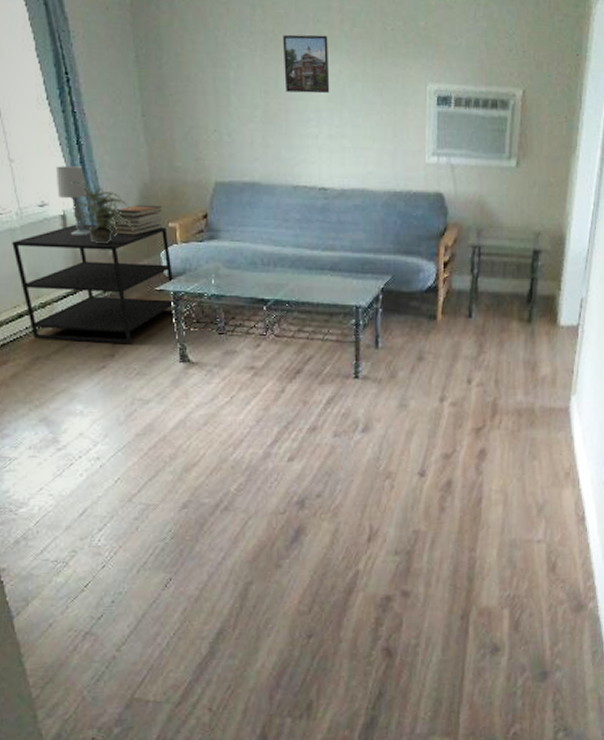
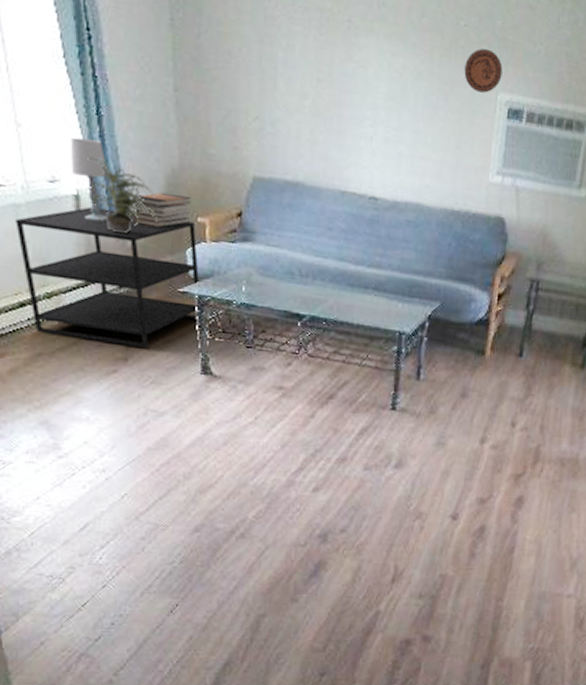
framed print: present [282,34,330,94] -> none [340,16,393,90]
decorative plate: none [395,47,429,86] -> present [464,48,503,94]

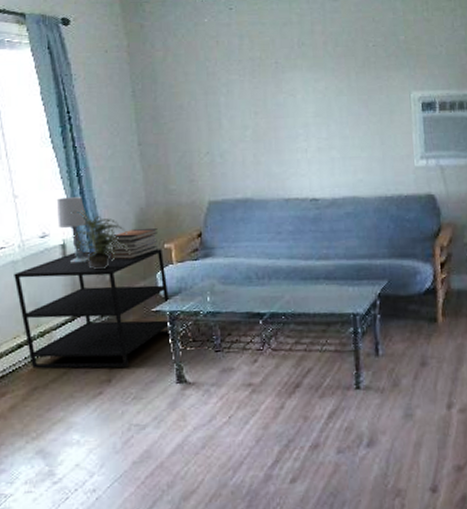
decorative plate: present [464,48,503,94] -> none [378,59,412,95]

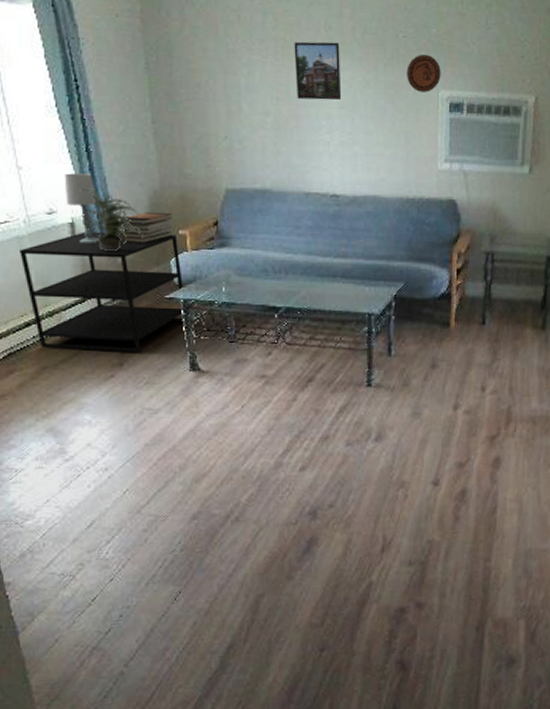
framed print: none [269,57,317,111] -> present [294,41,342,101]
decorative plate: none [378,59,412,95] -> present [407,54,441,92]

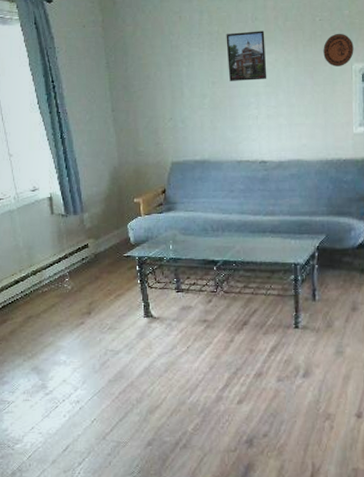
side table: present [20,231,185,353] -> none [11,203,139,303]
table lamp: present [64,173,99,243] -> none [44,156,71,213]
potted plant: present [80,188,143,251] -> none [56,168,106,219]
book stack: present [122,211,172,243] -> none [89,184,128,211]

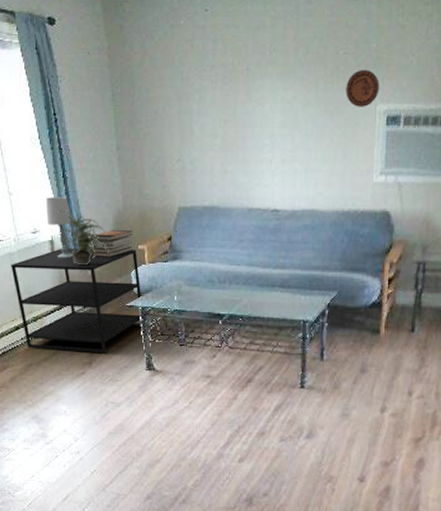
side table: none [11,203,139,303] -> present [11,248,142,354]
table lamp: none [44,156,71,213] -> present [45,197,73,258]
potted plant: none [56,168,106,219] -> present [58,210,109,264]
book stack: none [89,184,128,211] -> present [91,229,132,257]
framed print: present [226,31,267,81] -> none [241,64,284,120]

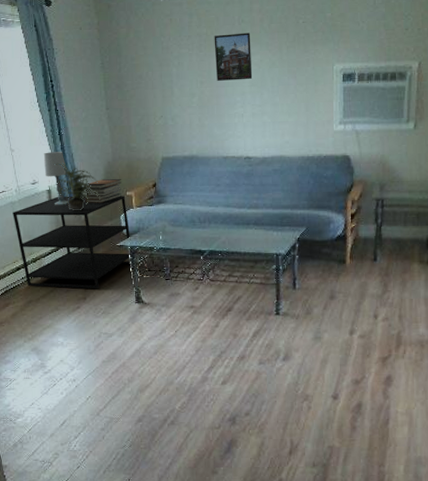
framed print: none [241,64,284,120] -> present [214,32,253,81]
decorative plate: present [346,69,379,107] -> none [306,35,335,67]

